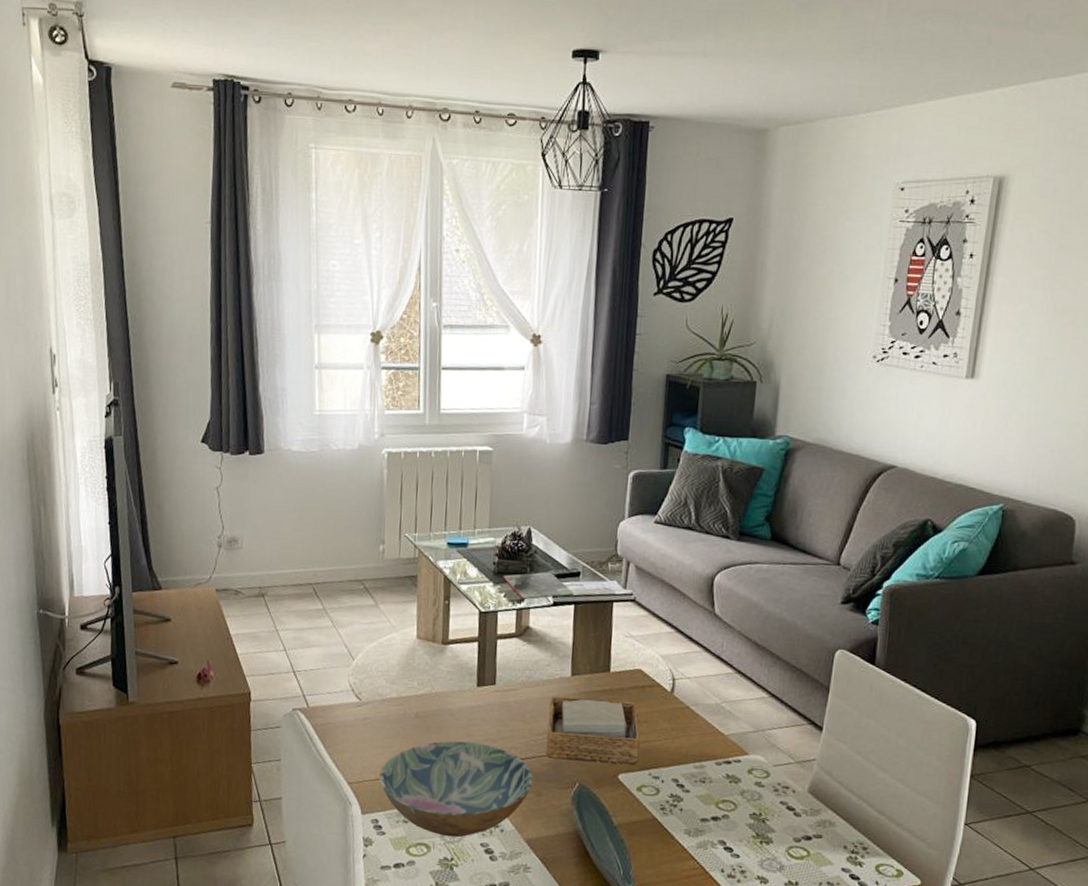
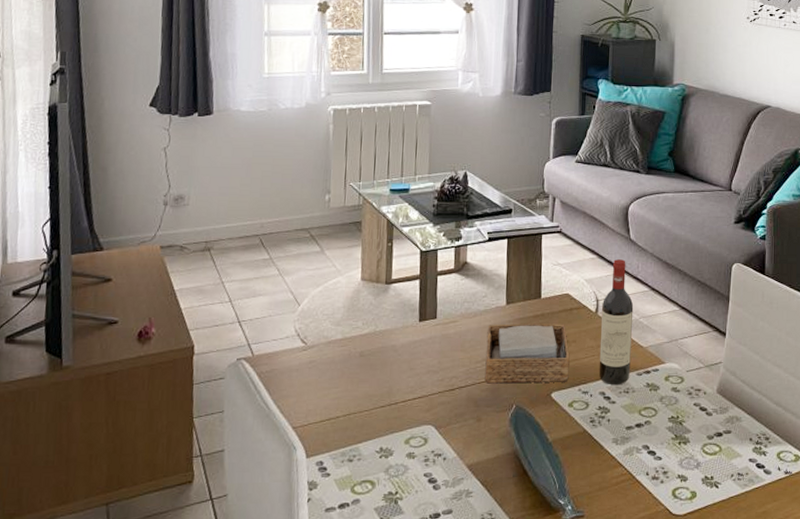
bowl: present [379,741,534,838] -> none [324,376,474,471]
magazine: present [502,572,574,599] -> none [441,211,507,237]
wine bottle: none [672,635,715,774] -> present [599,259,634,385]

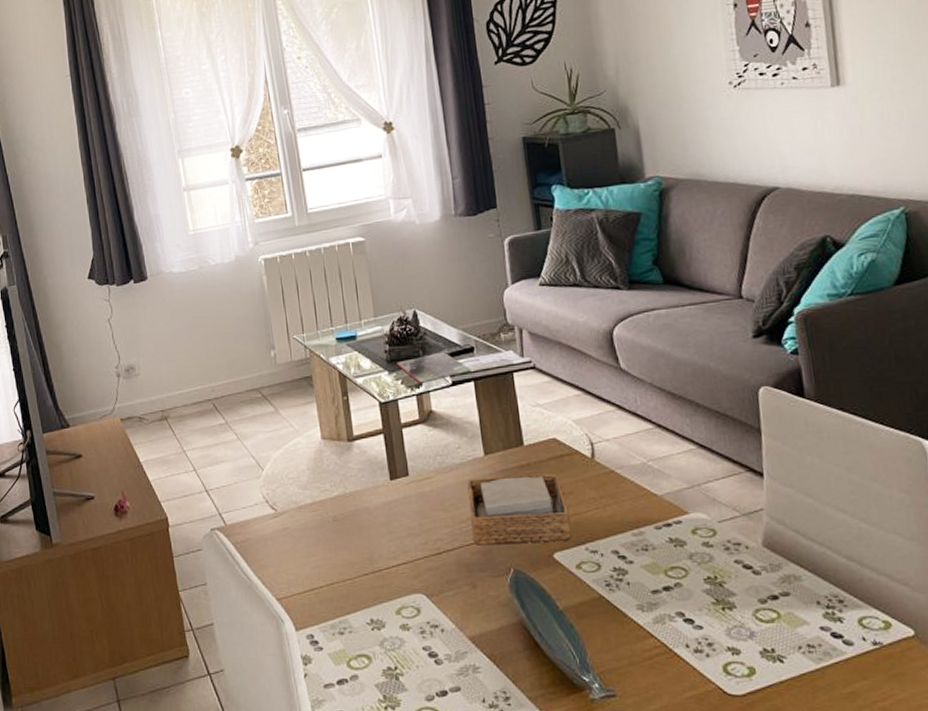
magazine: none [441,211,507,237] -> present [396,351,471,383]
wine bottle: present [599,259,634,385] -> none [597,393,647,542]

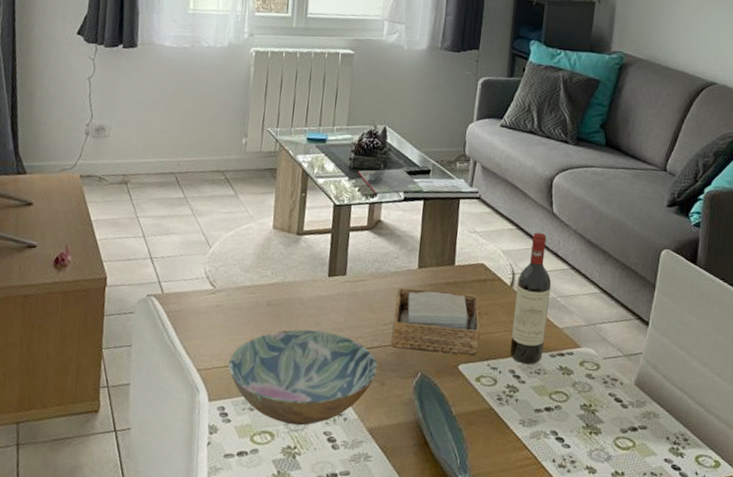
bowl: none [307,539,466,644] -> present [228,329,378,426]
wine bottle: none [597,393,647,542] -> present [509,232,552,365]

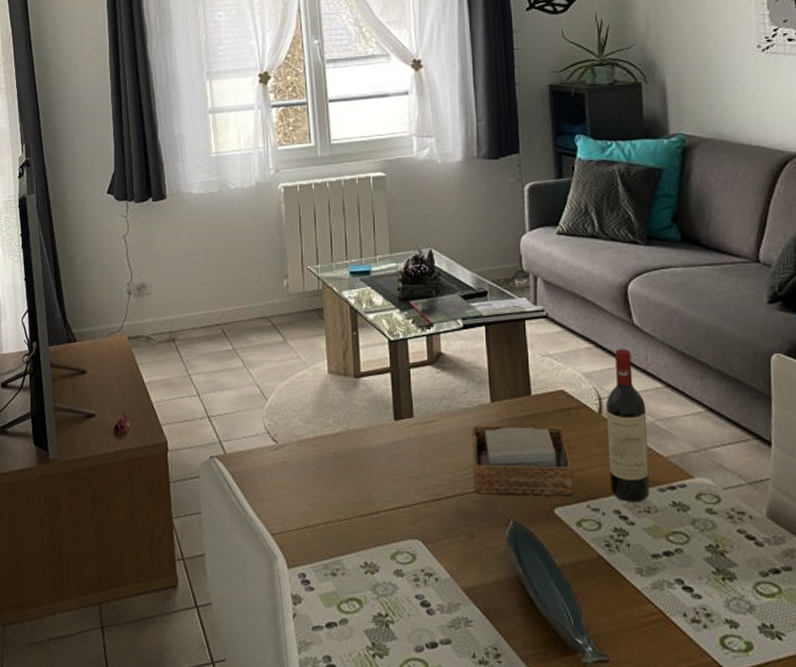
bowl: present [228,329,378,426] -> none [303,481,464,590]

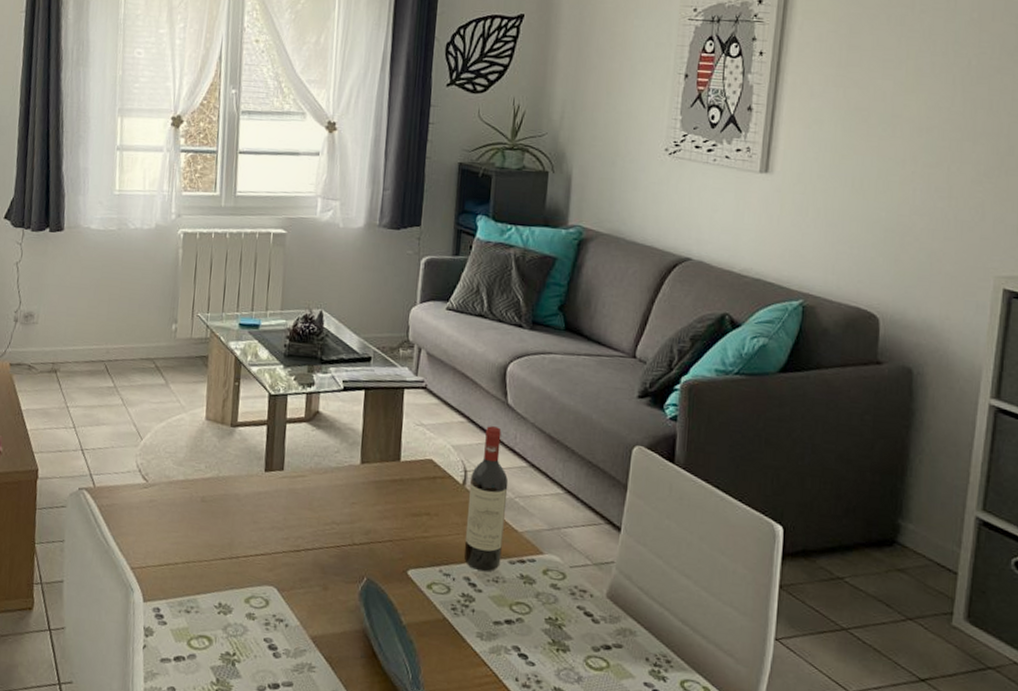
magazine: present [408,293,483,324] -> none [292,356,365,384]
napkin holder: present [471,425,574,496] -> none [333,484,431,560]

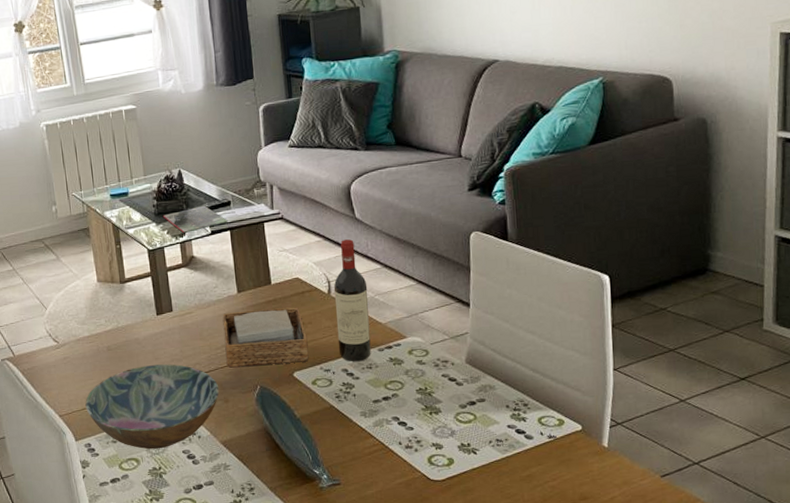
bowl: none [163,527,320,631] -> present [85,364,220,450]
magazine: none [292,356,365,384] -> present [162,205,228,233]
napkin holder: none [333,484,431,560] -> present [222,307,309,368]

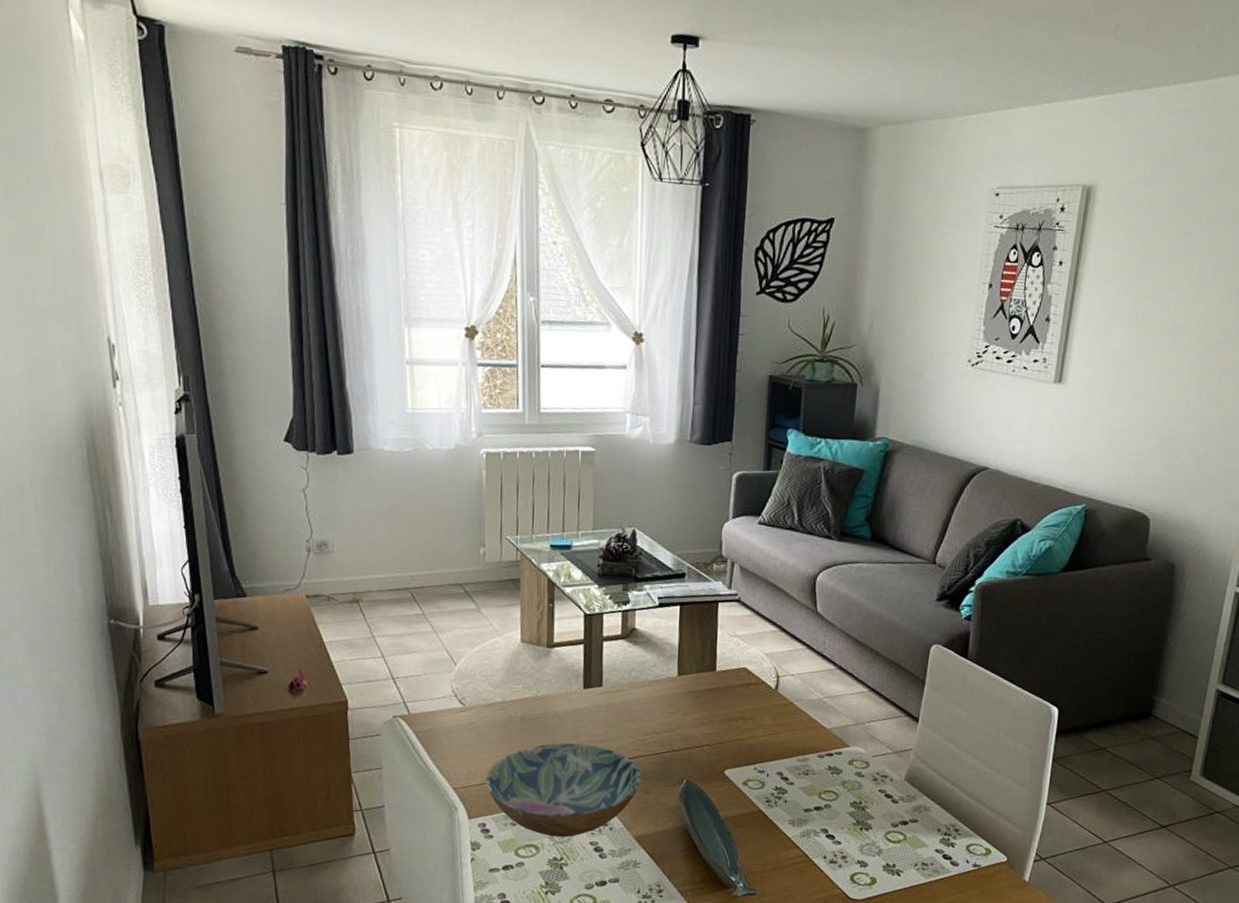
magazine: present [162,205,228,233] -> none [607,573,679,601]
napkin holder: present [222,307,309,368] -> none [653,696,746,760]
wine bottle: present [333,239,371,362] -> none [776,633,818,767]

